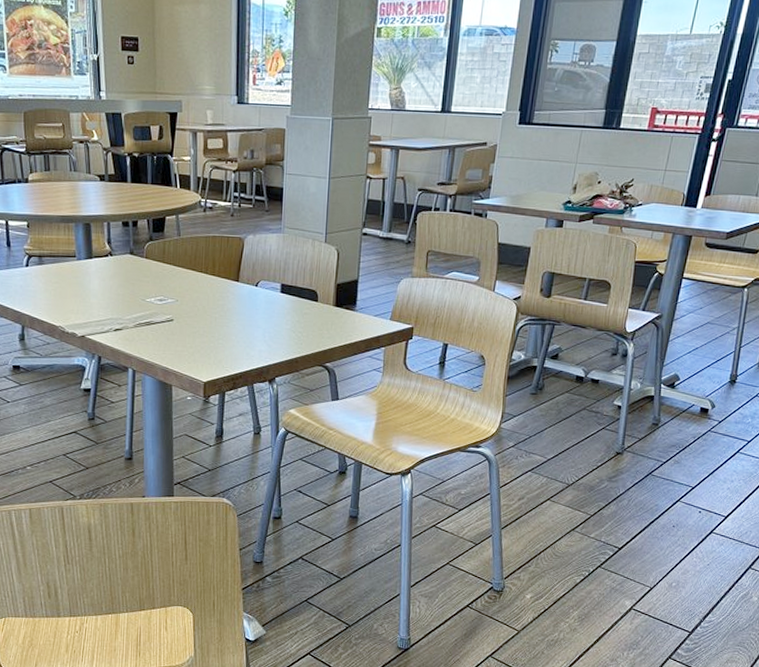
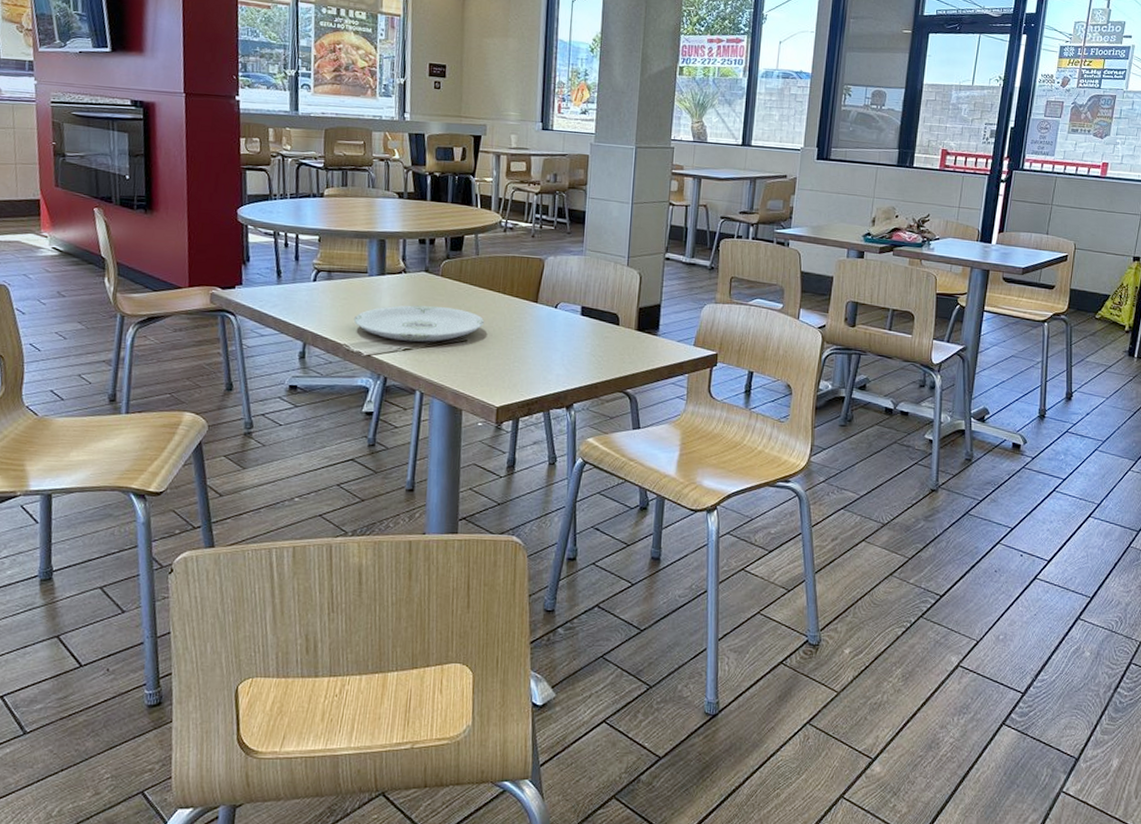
plate: none [66,287,189,322] -> present [353,305,485,342]

